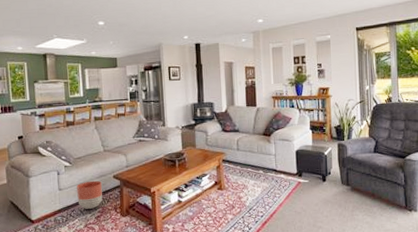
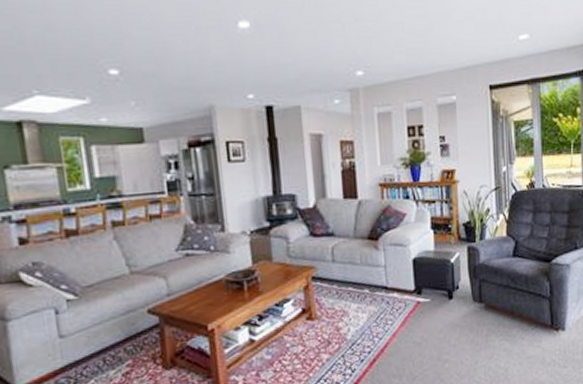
planter: present [77,180,103,209] -> none [88,318,133,363]

